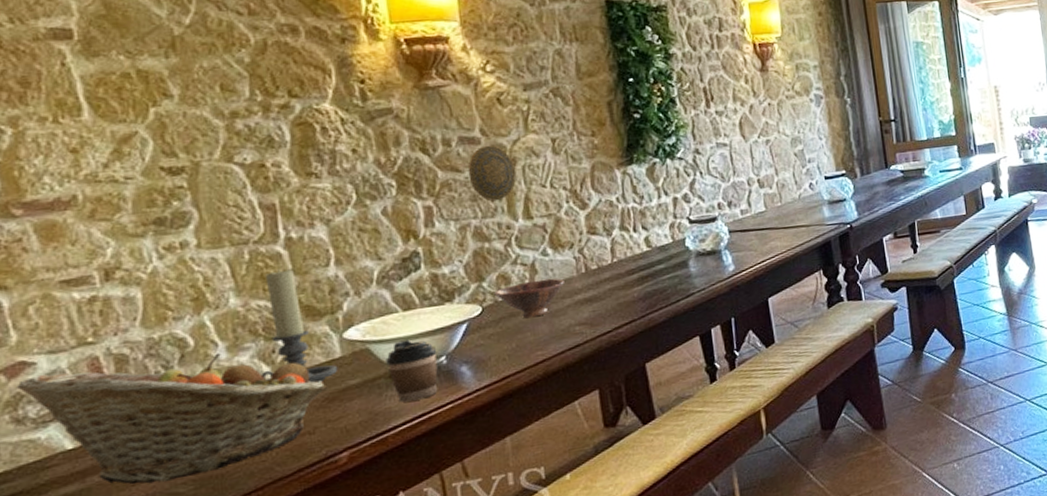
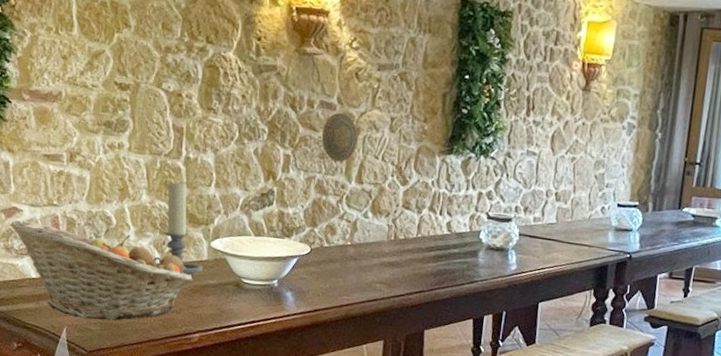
coffee cup: present [386,339,438,403] -> none [236,259,273,310]
bowl: present [494,278,564,318] -> none [322,236,376,267]

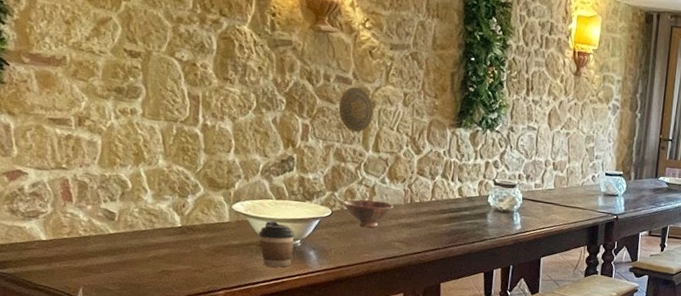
fruit basket: present [10,219,193,321] -> none [14,182,215,280]
candle holder: present [154,180,204,276] -> none [173,146,226,237]
coffee cup: none [236,259,273,310] -> present [259,221,295,268]
bowl: none [322,236,376,267] -> present [342,199,394,228]

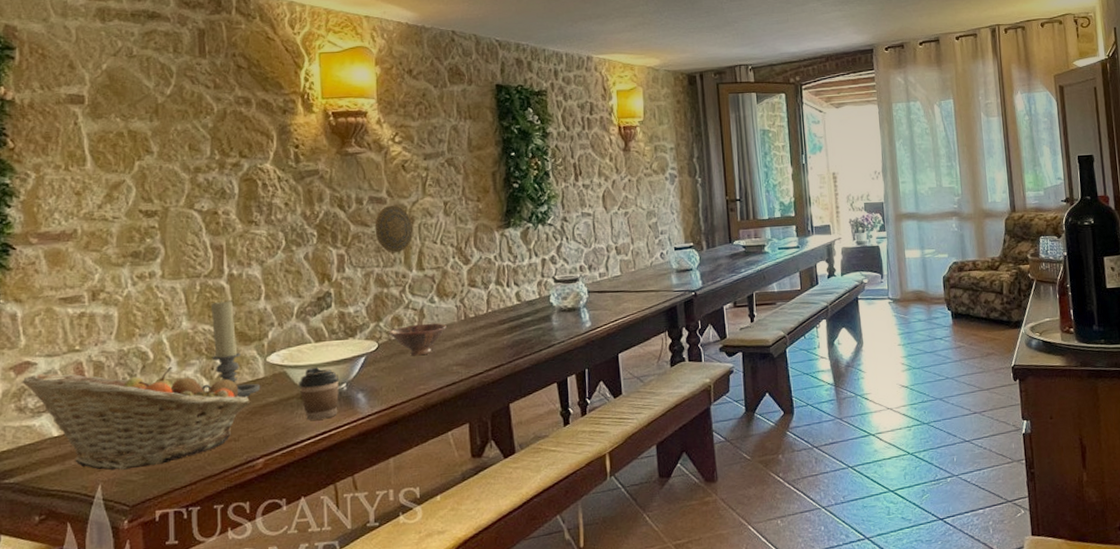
fruit basket: none [14,182,215,280] -> present [22,366,250,471]
candle holder: none [173,146,226,237] -> present [202,300,261,398]

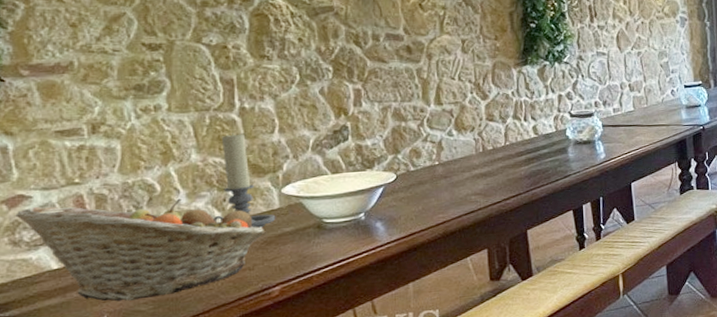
coffee cup: present [299,367,340,420] -> none [315,197,358,249]
decorative plate: present [374,205,413,253] -> none [392,42,430,89]
bowl: present [389,322,446,356] -> none [407,155,465,187]

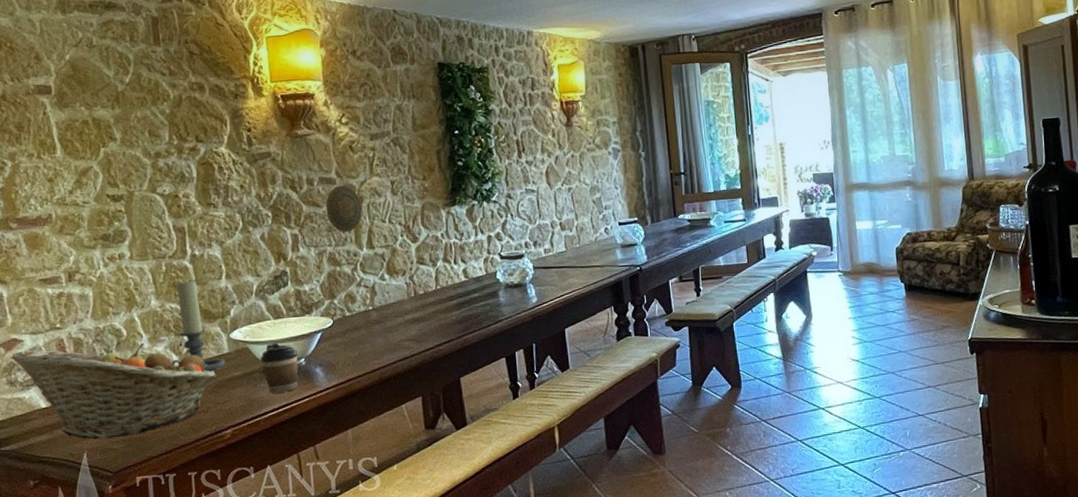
coffee cup: none [315,197,358,249] -> present [260,343,298,393]
decorative plate: none [392,42,430,89] -> present [325,185,362,233]

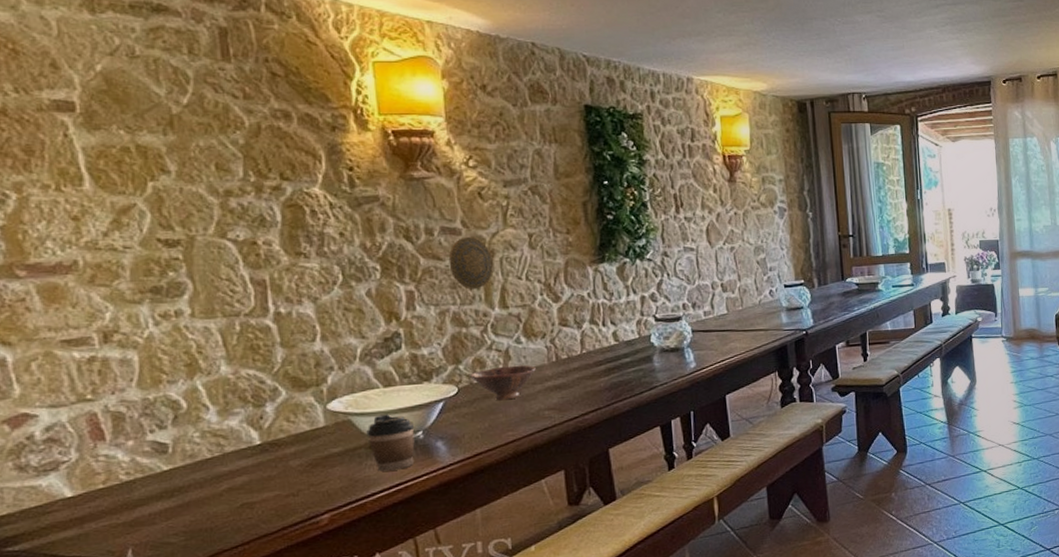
fruit basket: present [11,342,216,440] -> none [19,416,309,533]
candle holder: present [172,279,226,372] -> none [250,341,322,449]
bowl: none [343,299,397,332] -> present [470,364,536,401]

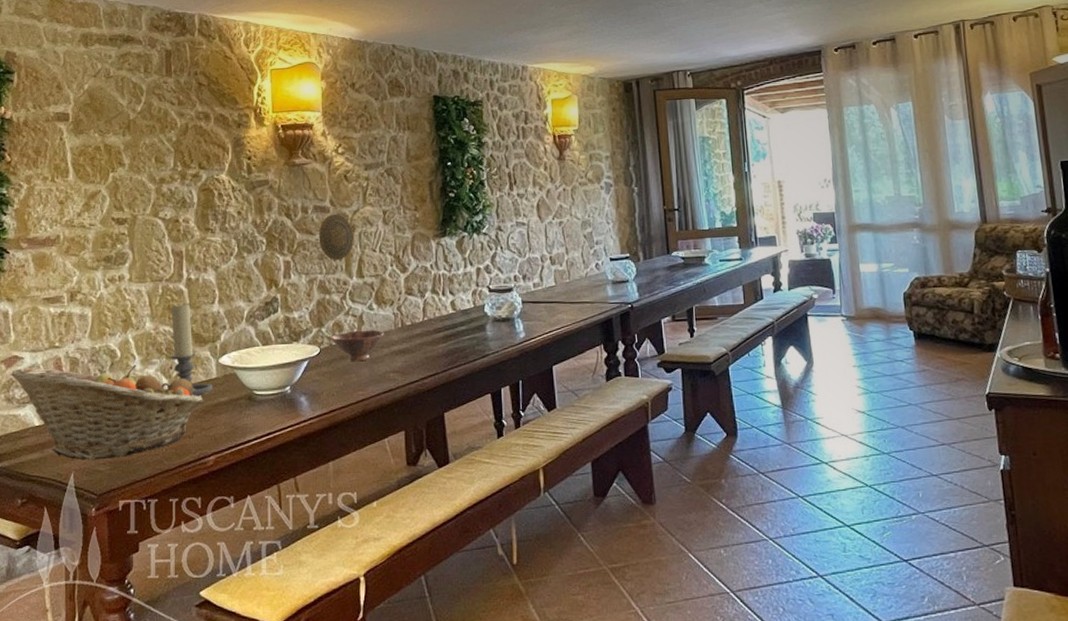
fruit basket: none [19,416,309,533] -> present [11,364,203,460]
candle holder: none [250,341,322,449] -> present [162,303,213,397]
coffee cup: present [366,414,415,472] -> none [247,369,284,421]

